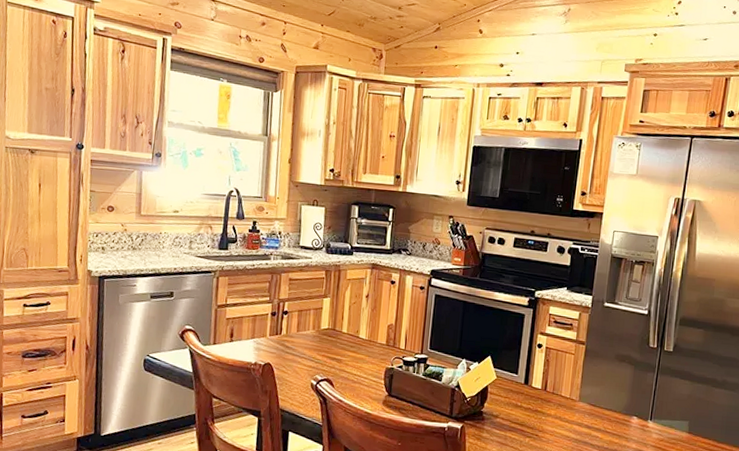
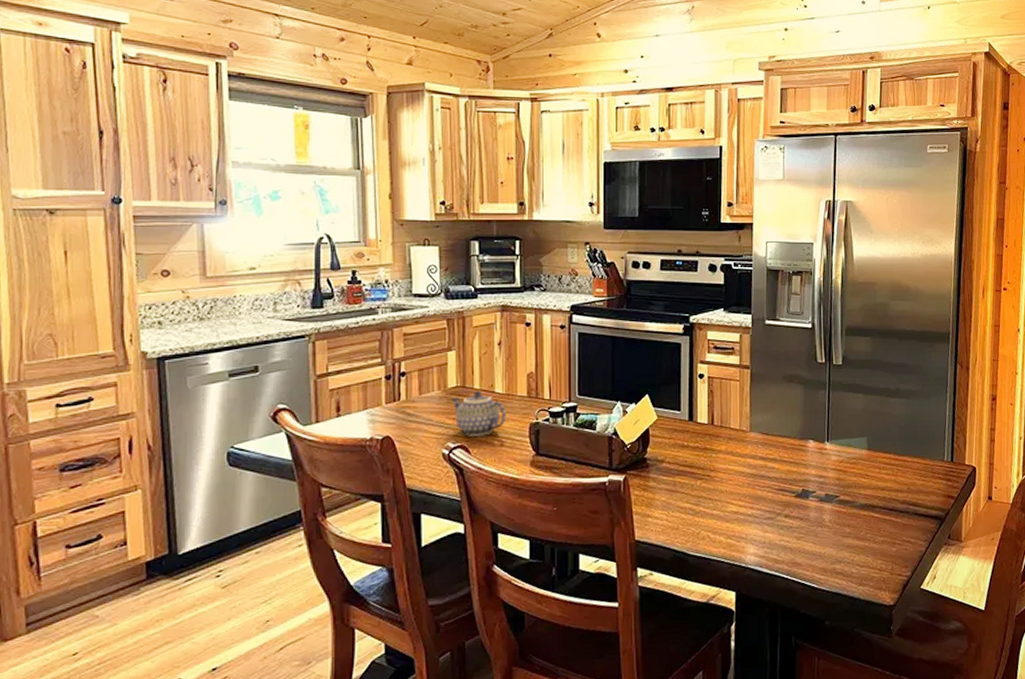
teapot: none [322,334,367,374] -> present [451,390,506,437]

